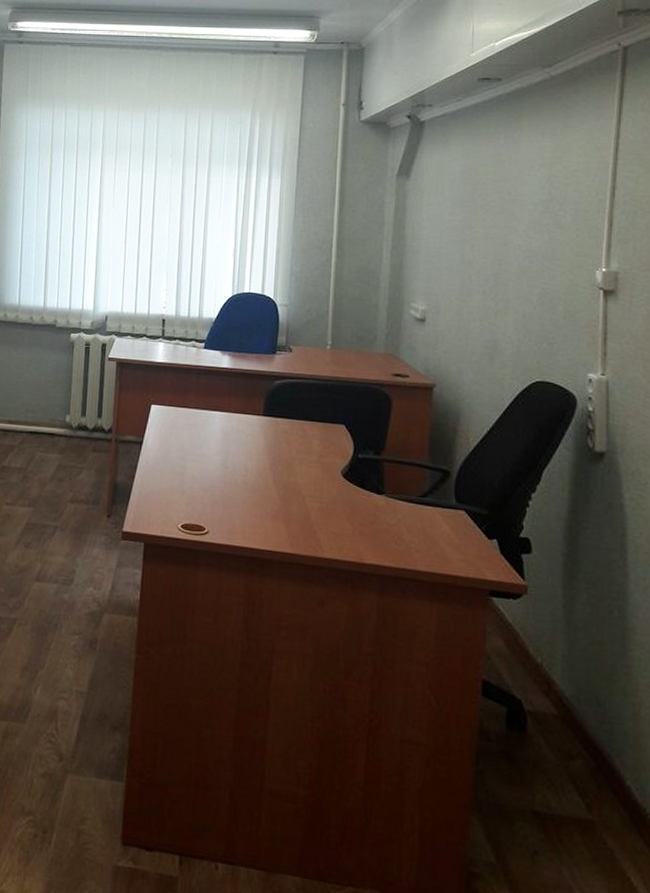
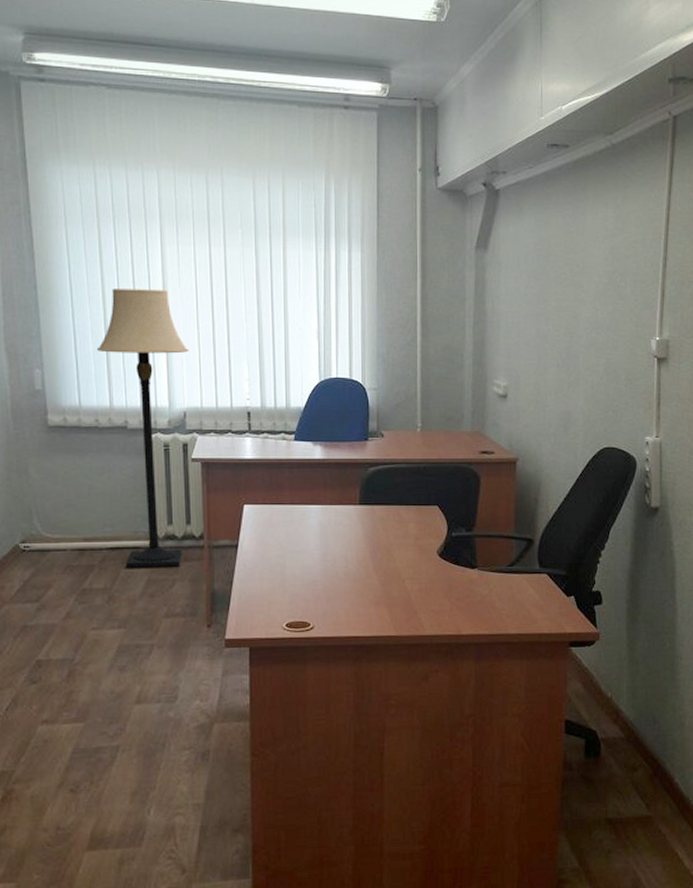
lamp: none [38,207,116,456] -> present [96,289,189,568]

